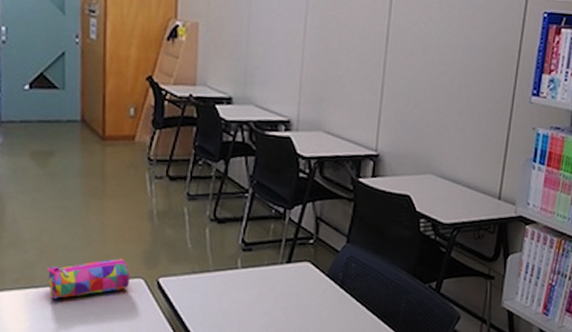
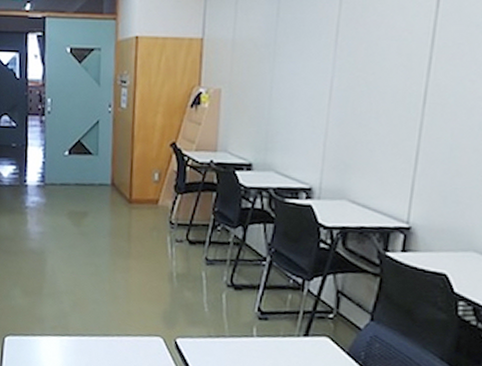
pencil case: present [47,258,131,299] -> none [79,315,151,348]

